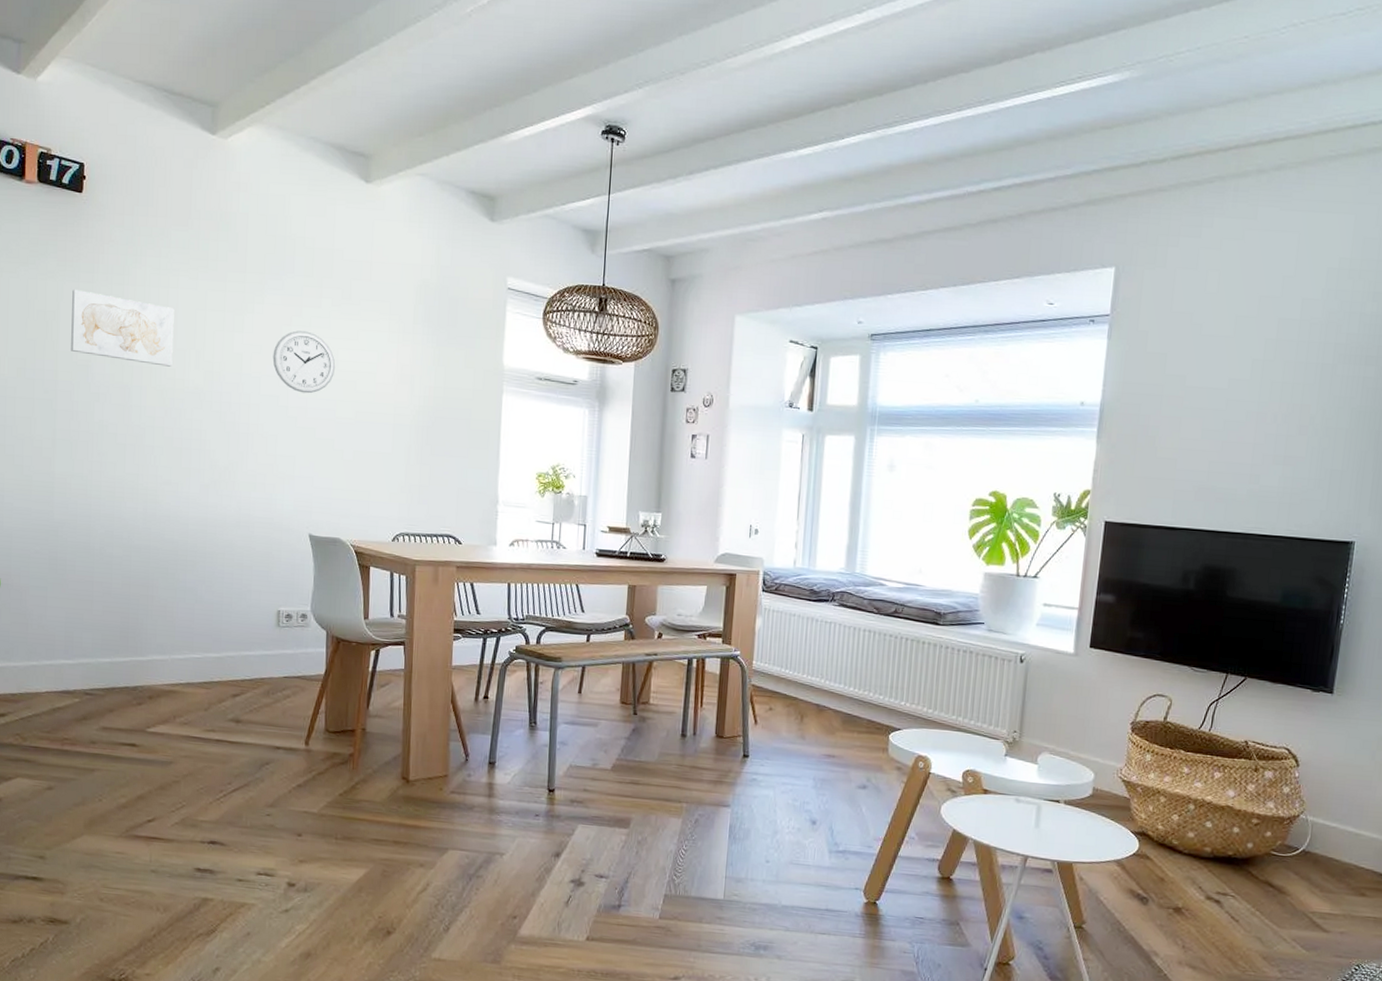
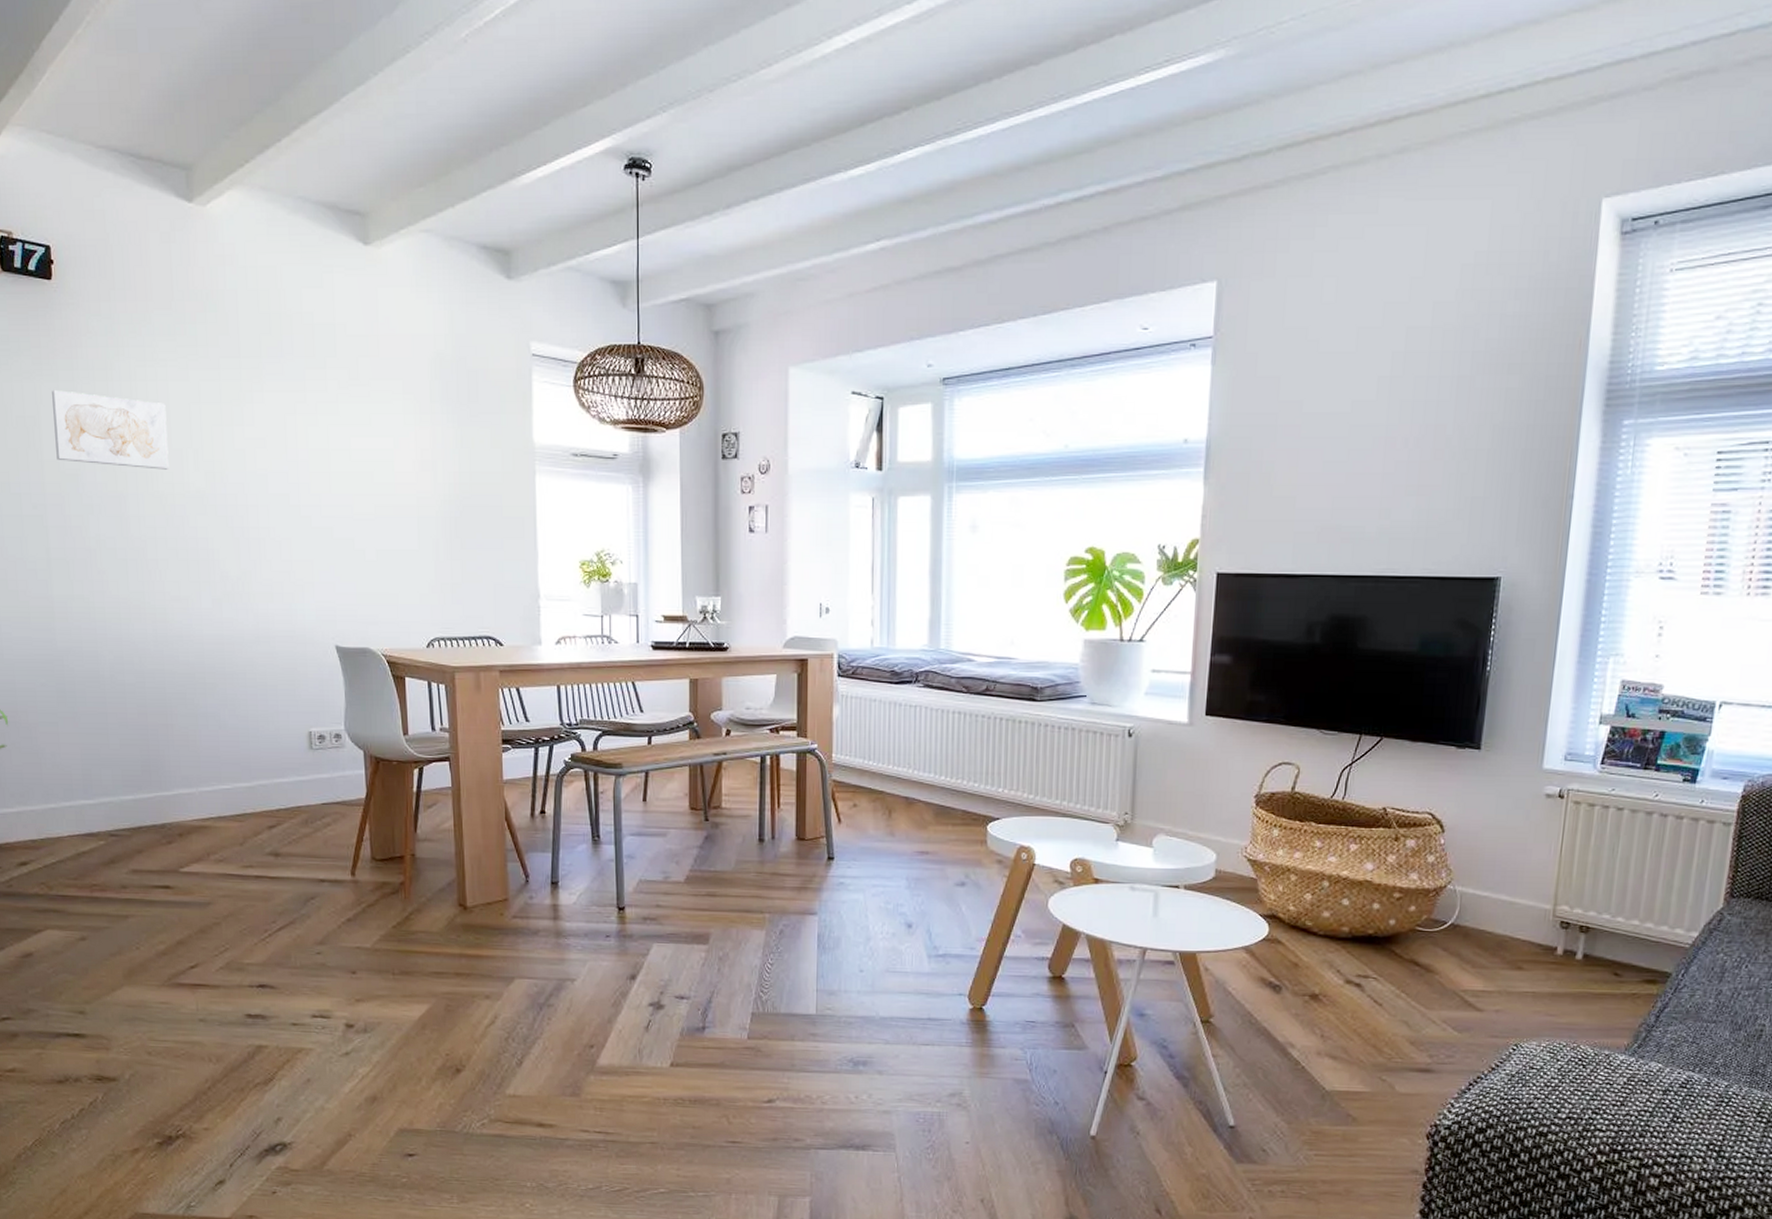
wall clock: present [272,330,336,394] -> none [278,419,349,489]

